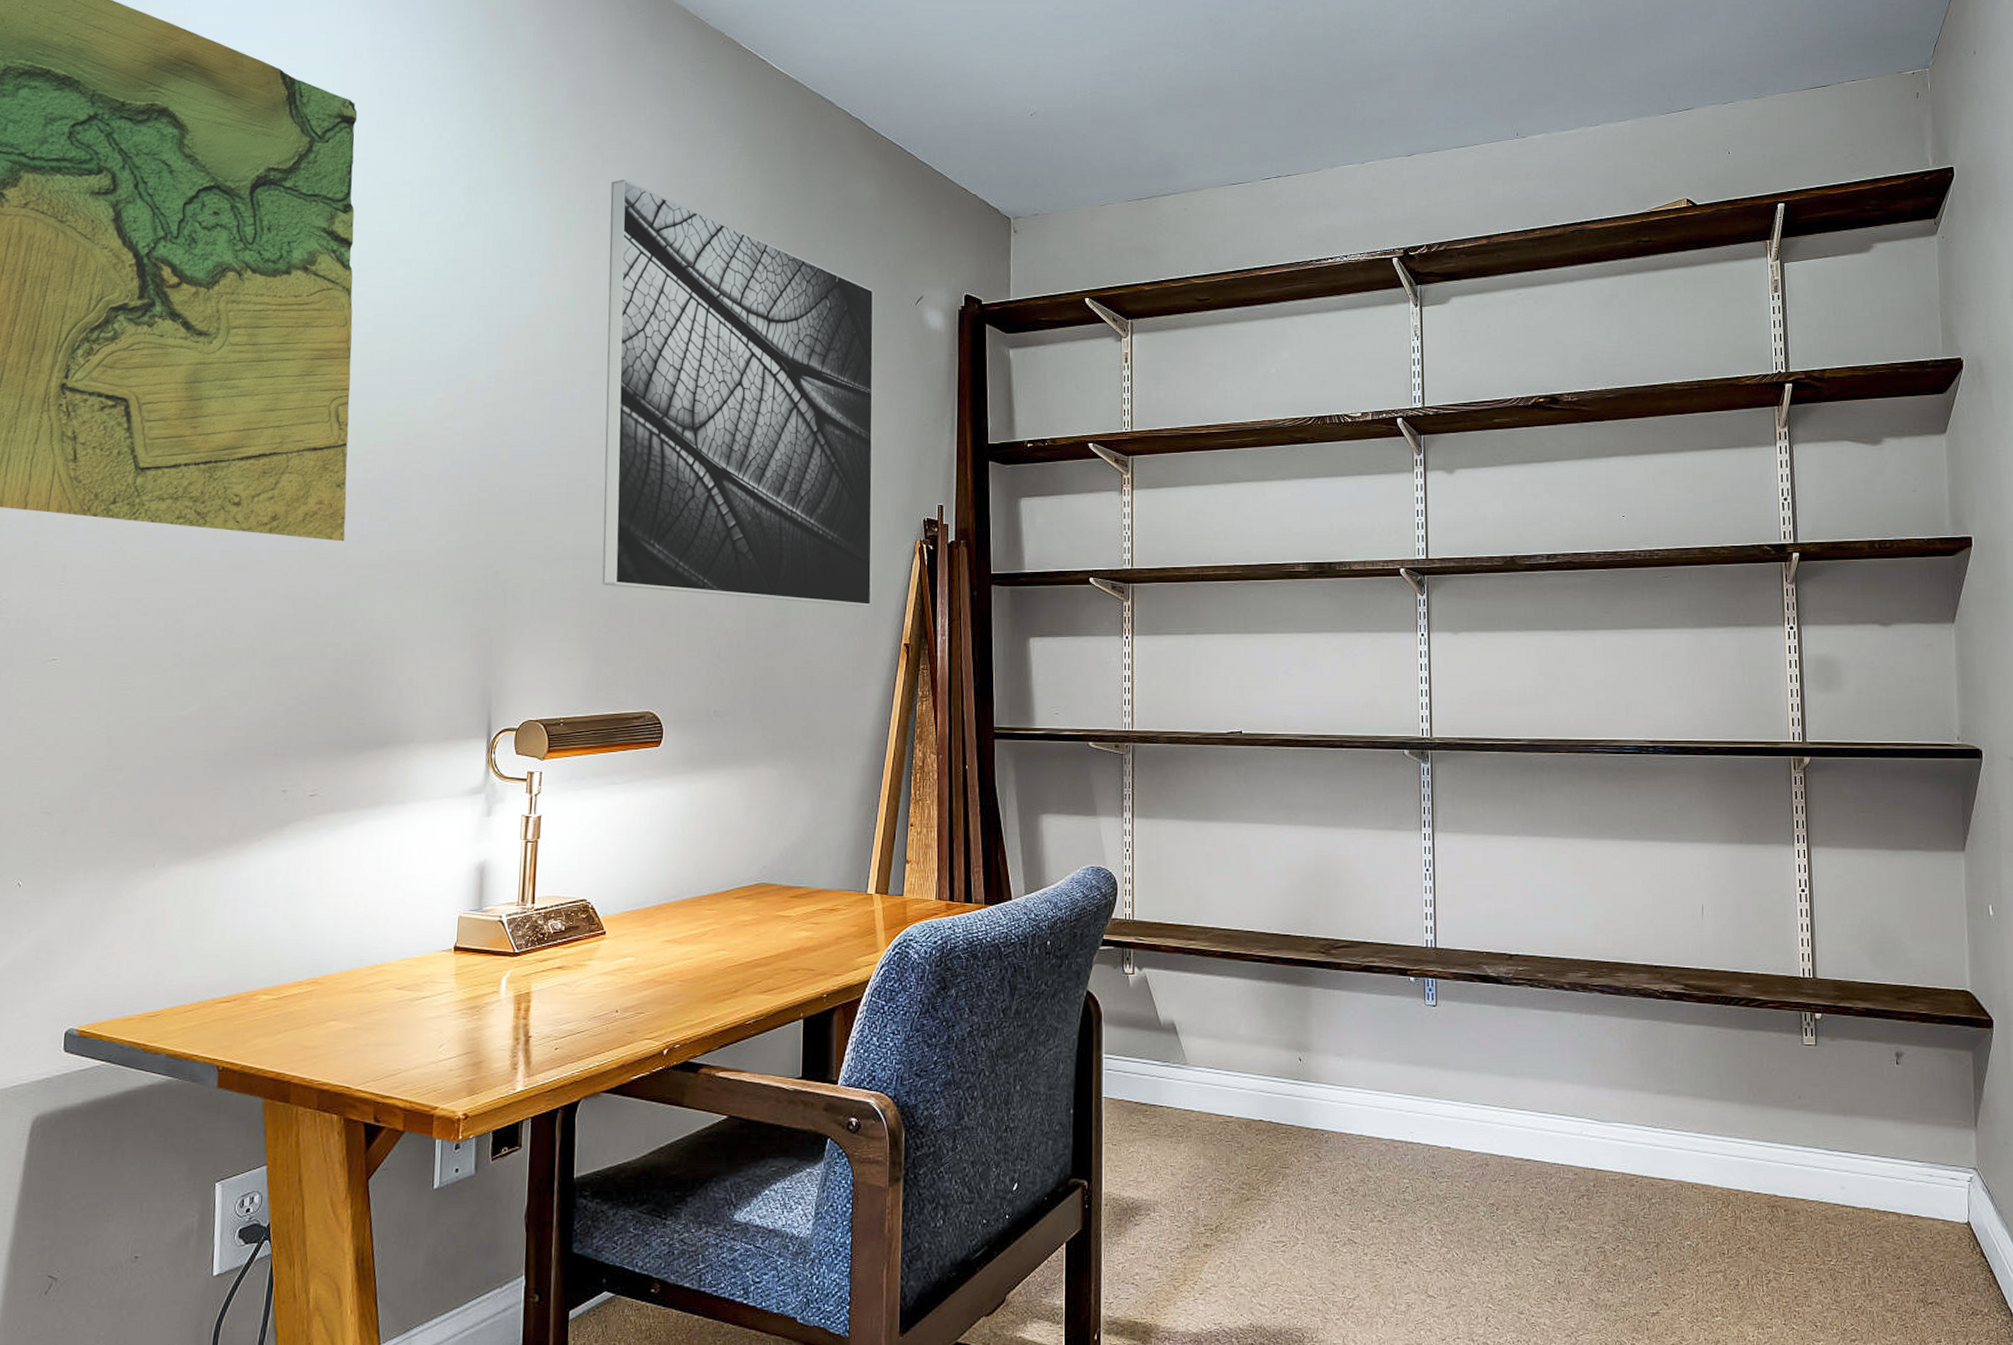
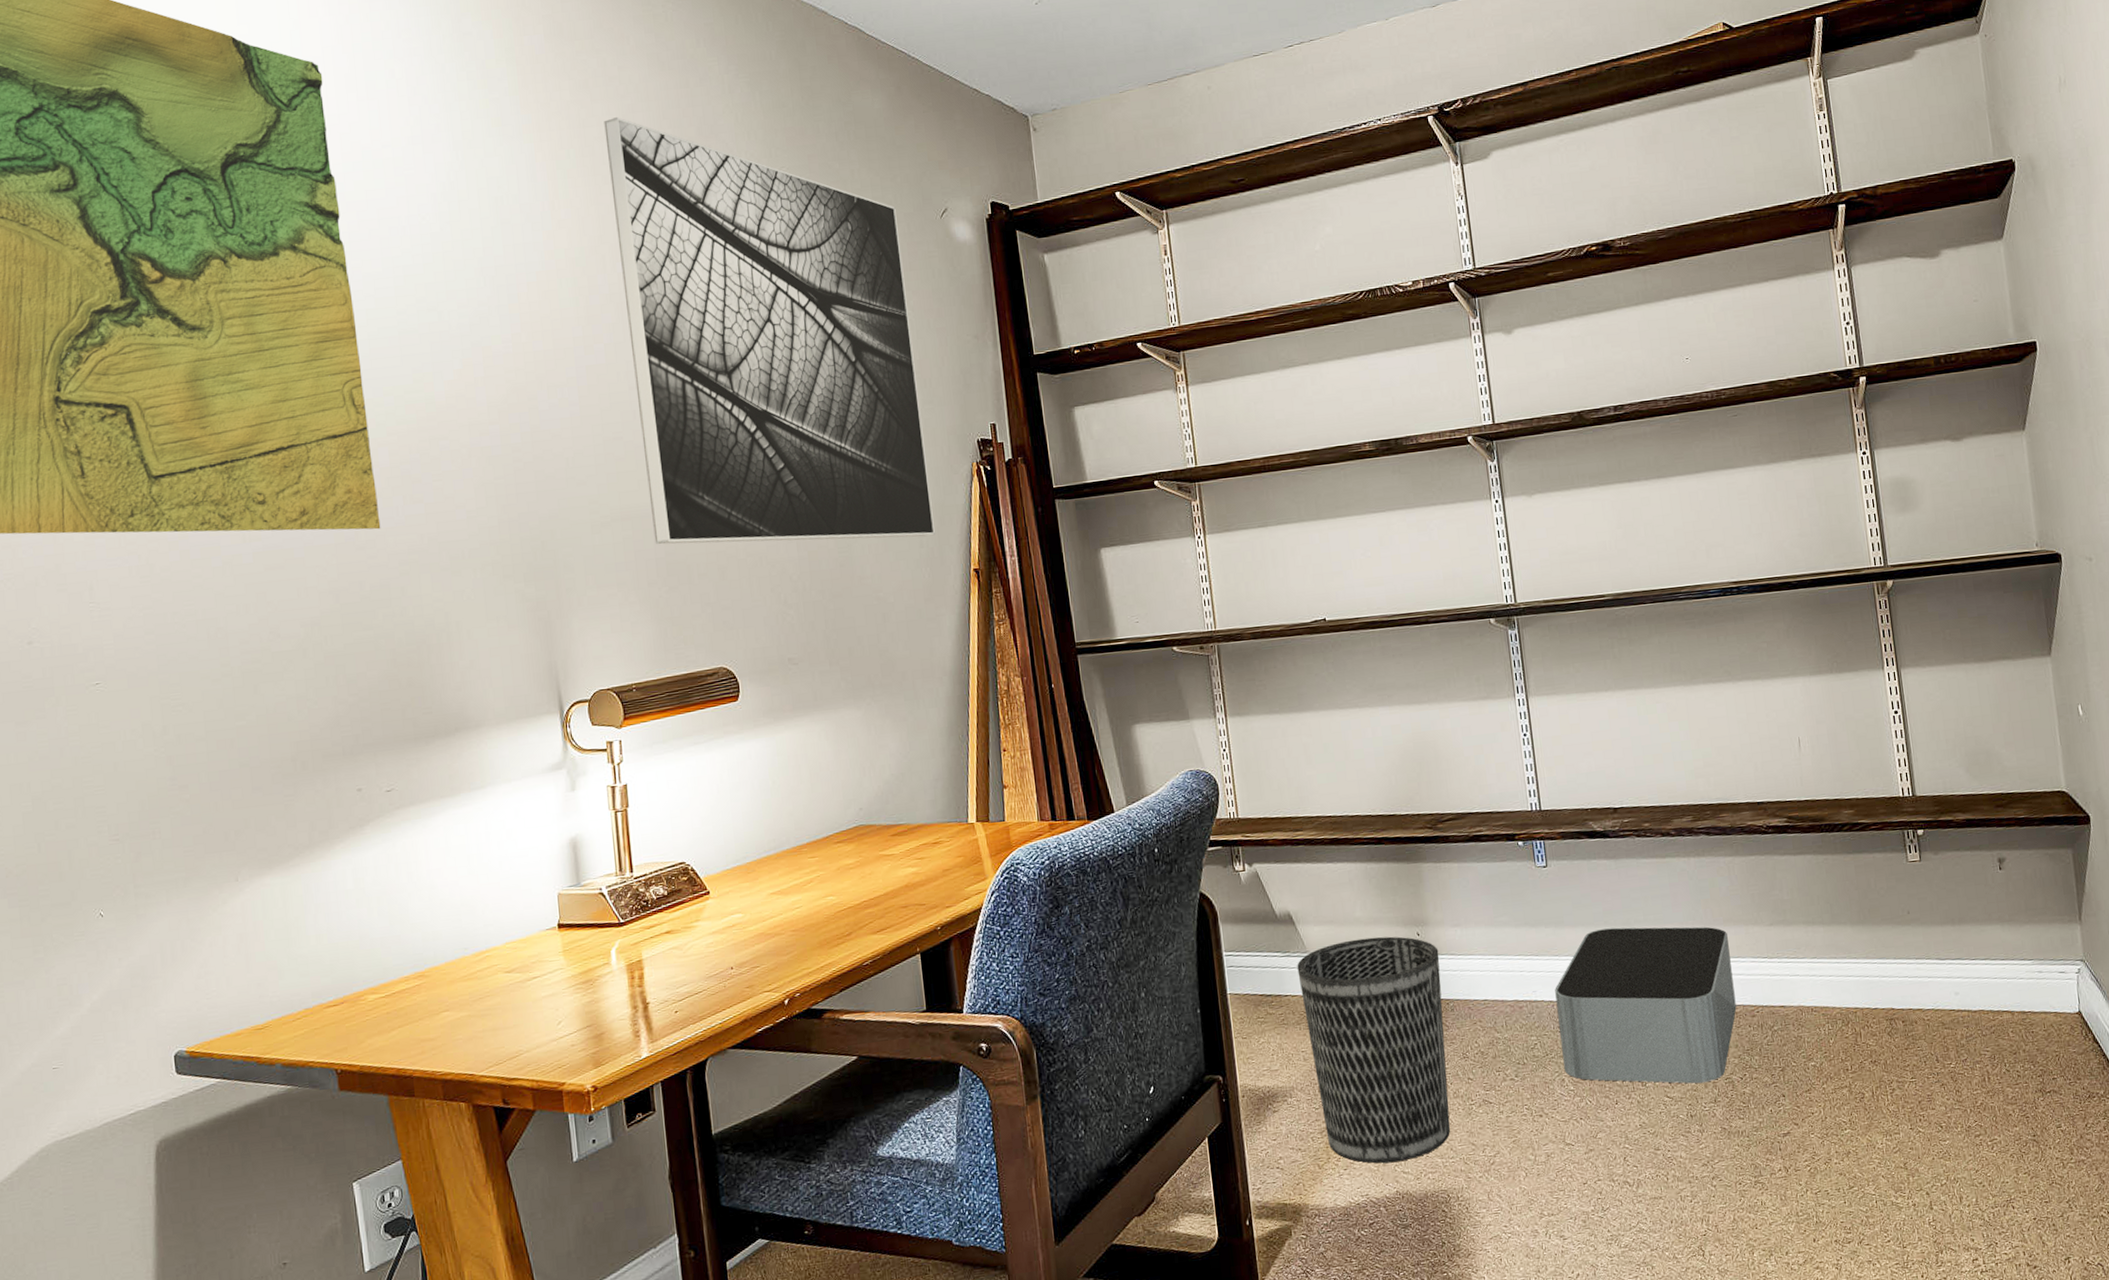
wastebasket: none [1175,1057,1319,1293] -> present [1297,936,1451,1164]
storage bin: none [1432,1077,1615,1249] -> present [1555,926,1737,1084]

